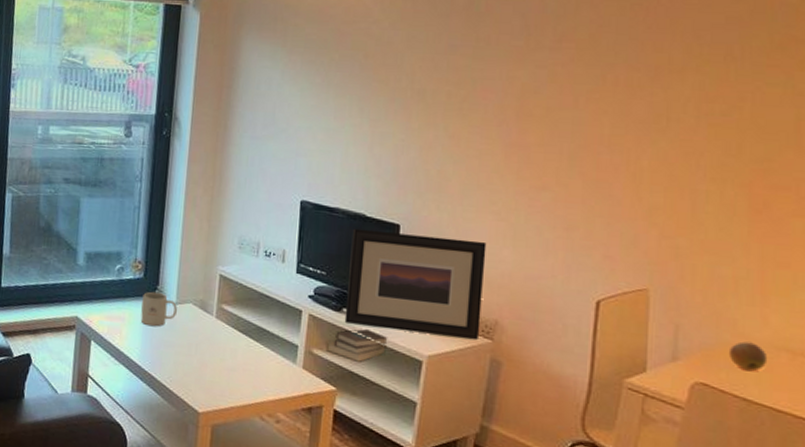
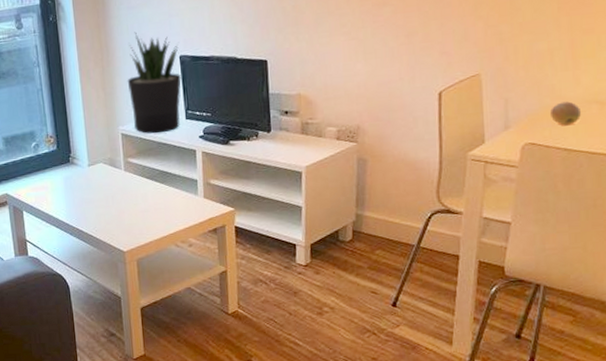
mug: present [140,291,177,327] -> none [59,159,91,189]
planter: none [236,164,302,283] -> present [127,32,182,133]
books: present [325,328,388,362] -> none [220,154,271,183]
picture frame: present [344,228,487,341] -> none [227,61,346,153]

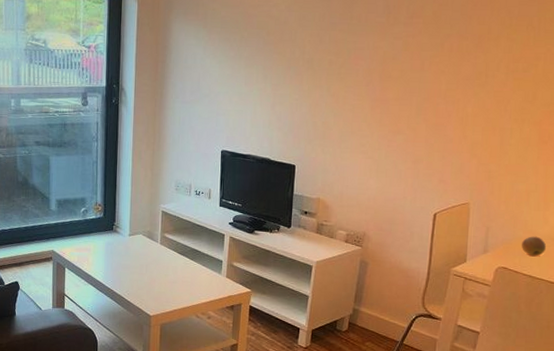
planter: present [127,32,182,133] -> none [173,123,222,215]

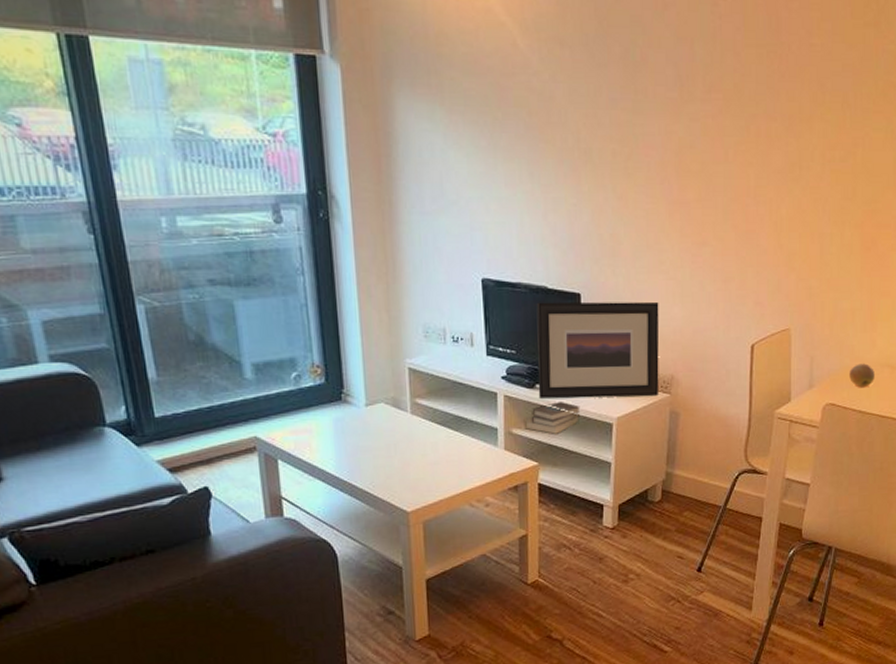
books: none [242,244,288,270] -> present [524,400,581,434]
picture frame: none [256,170,358,248] -> present [536,301,660,399]

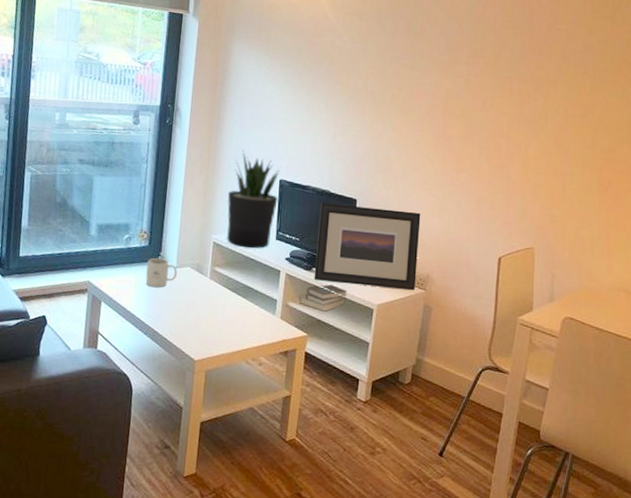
mug: none [328,396,368,434] -> present [145,257,177,288]
planter: none [417,244,483,369] -> present [227,149,280,248]
fruit: present [848,363,876,388] -> none [586,285,612,308]

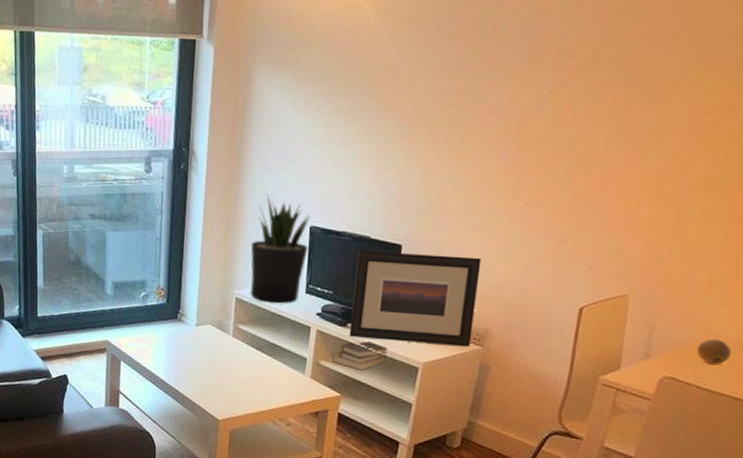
mug: present [145,257,177,288] -> none [164,315,197,347]
fruit: none [586,285,612,308] -> present [696,339,732,366]

